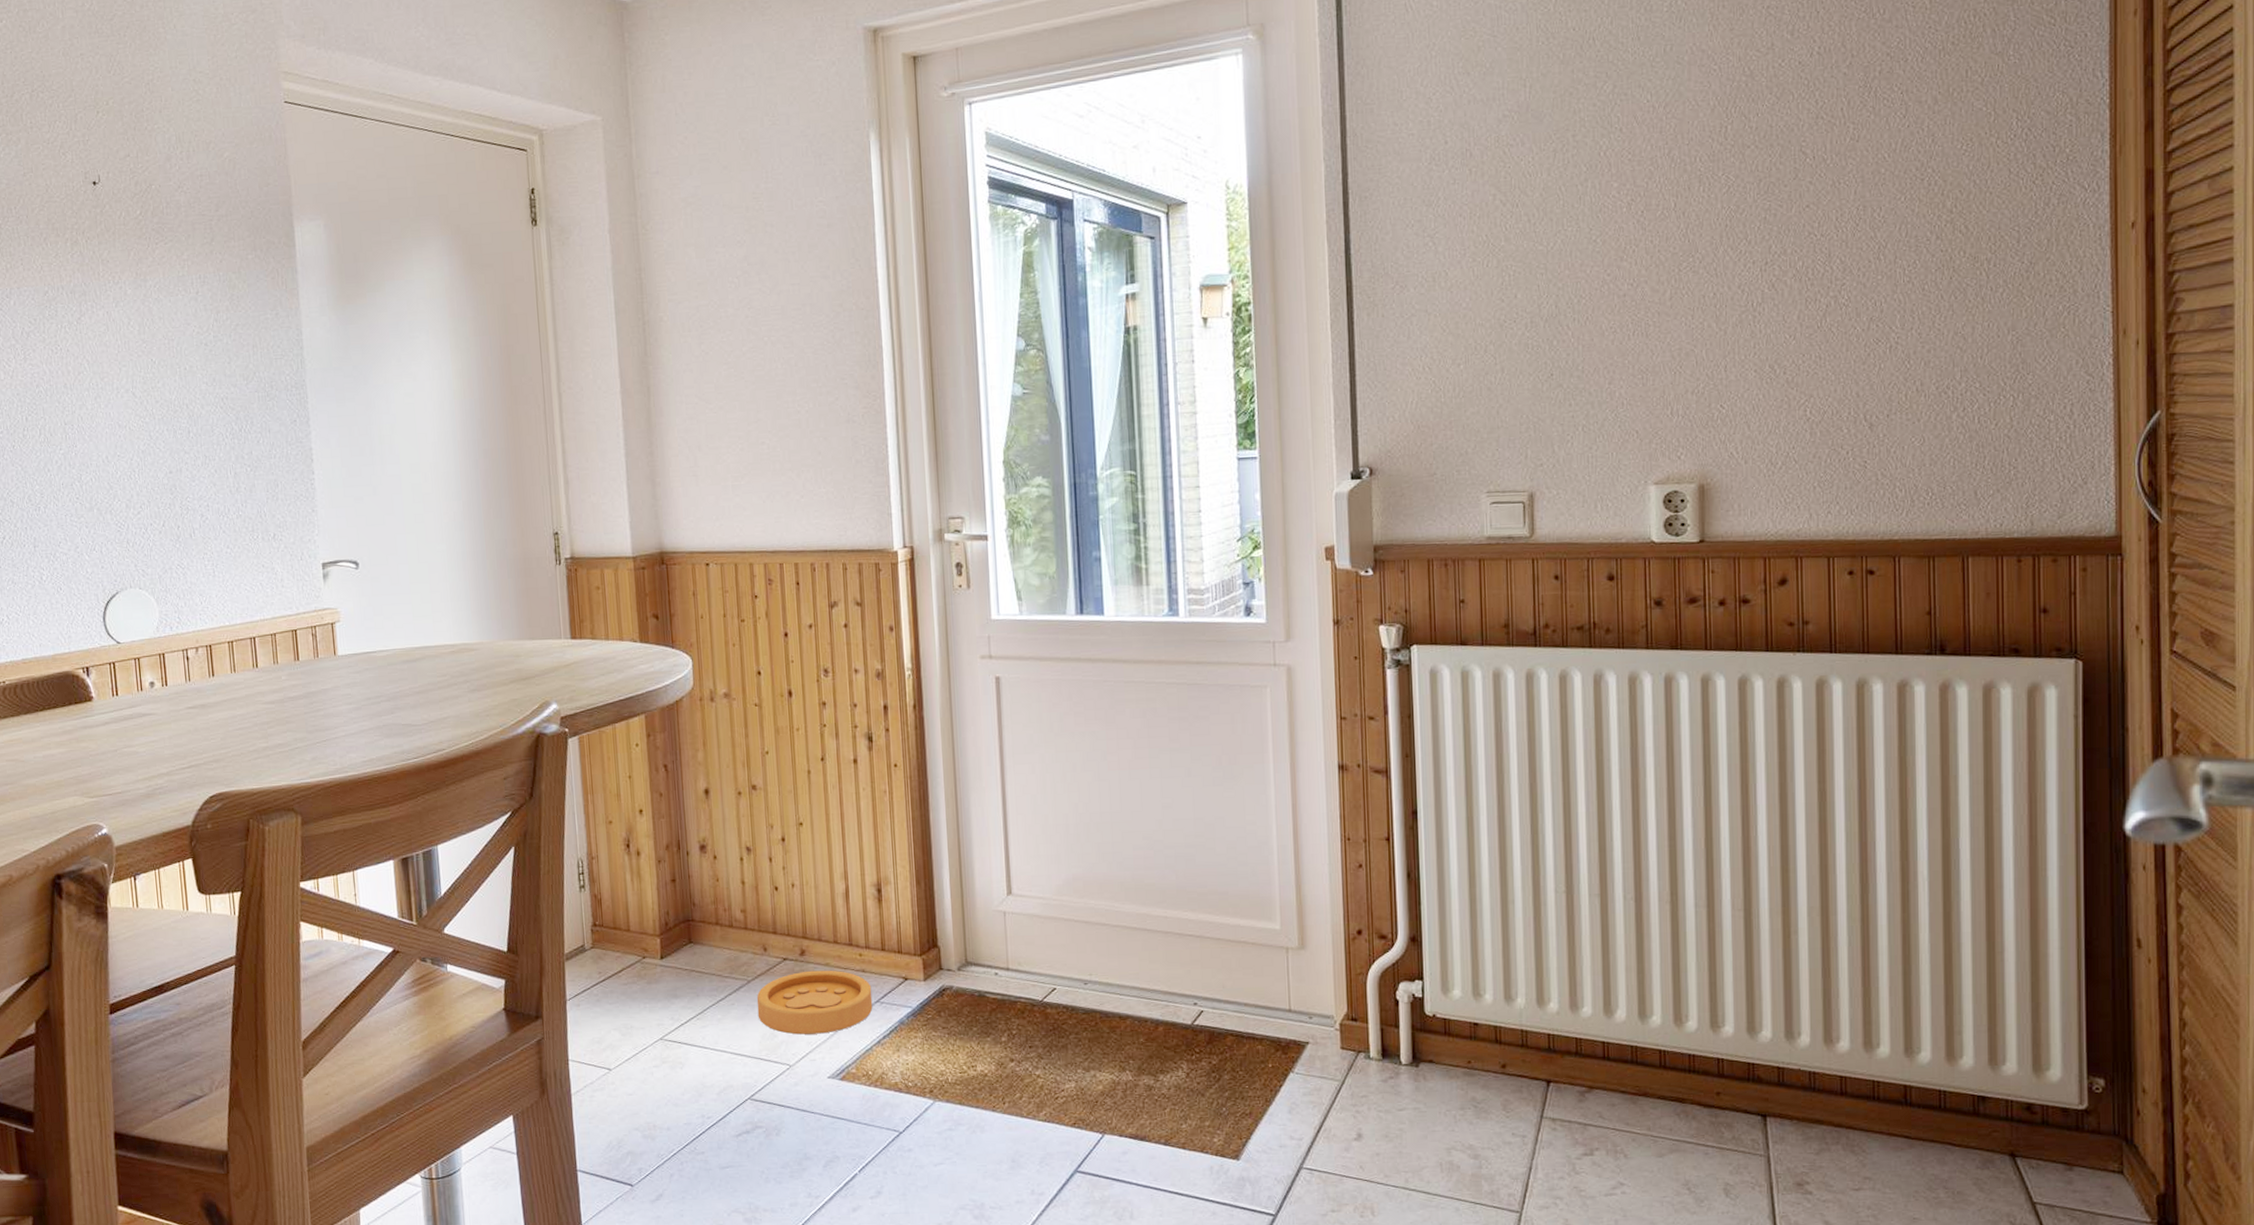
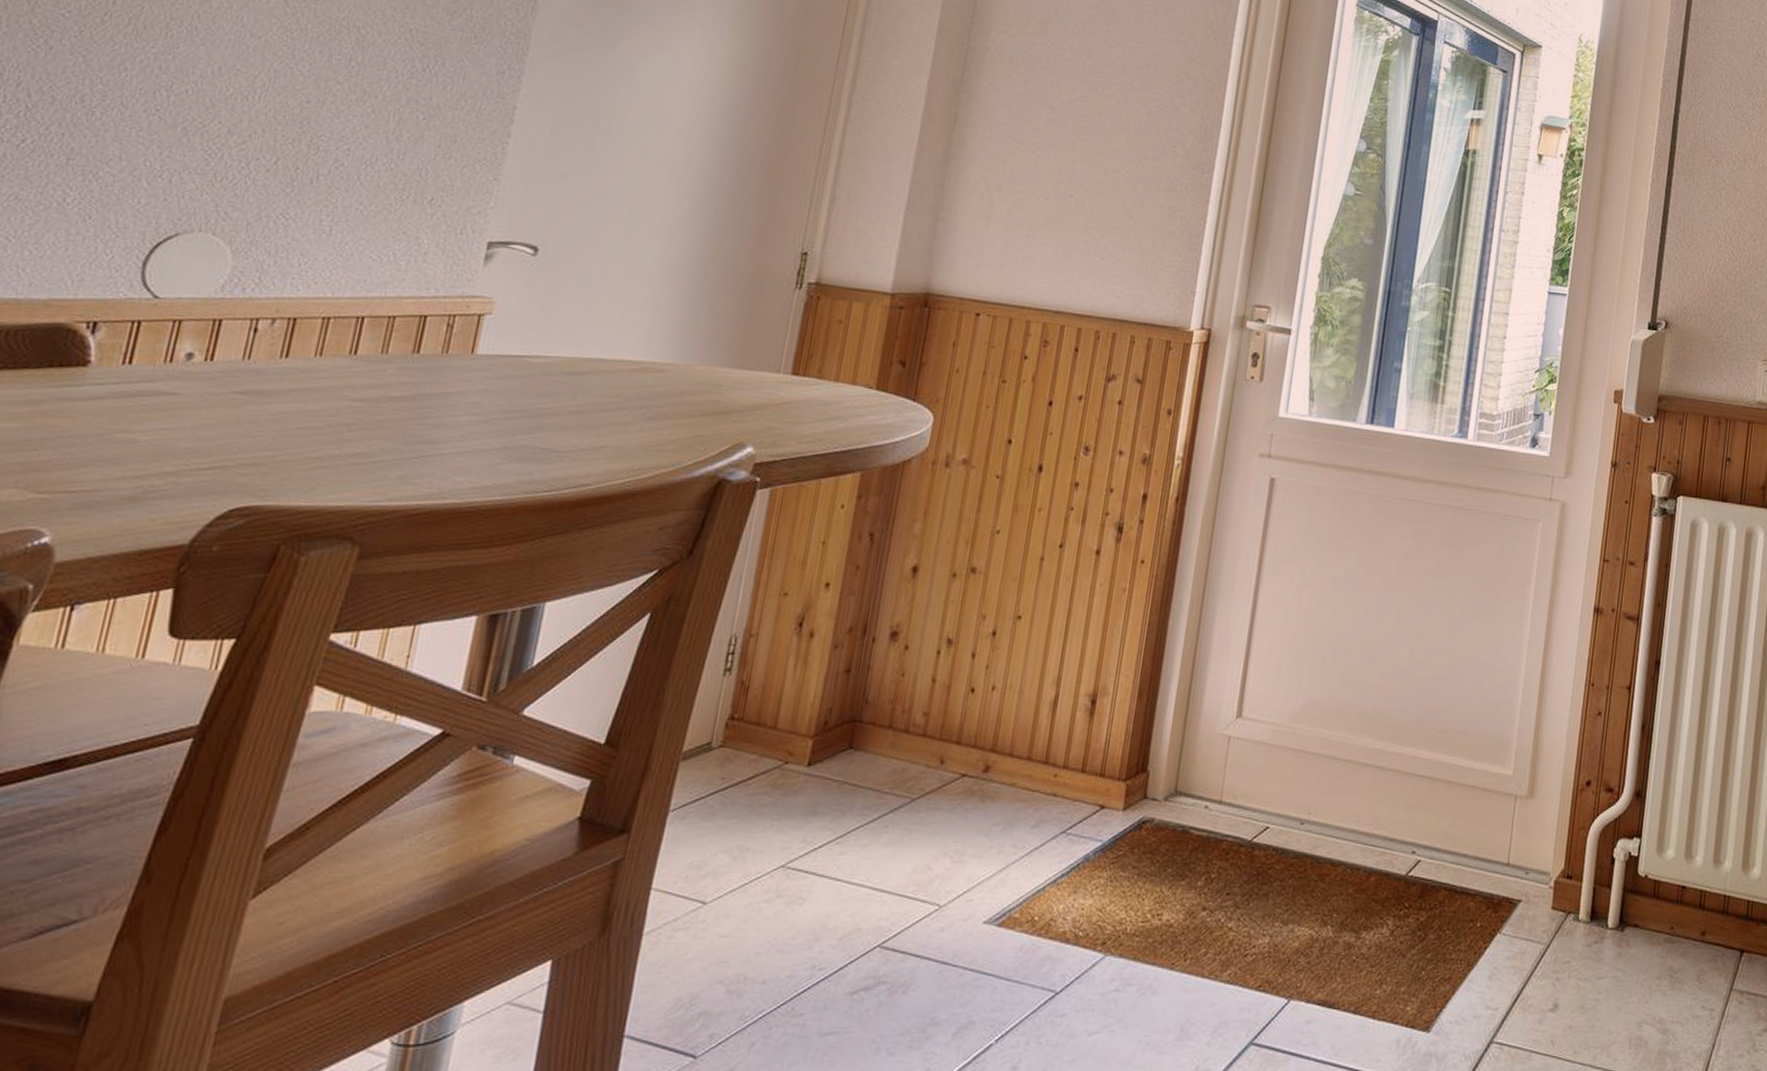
pet bowl: present [756,970,873,1035] -> none [914,791,1061,868]

